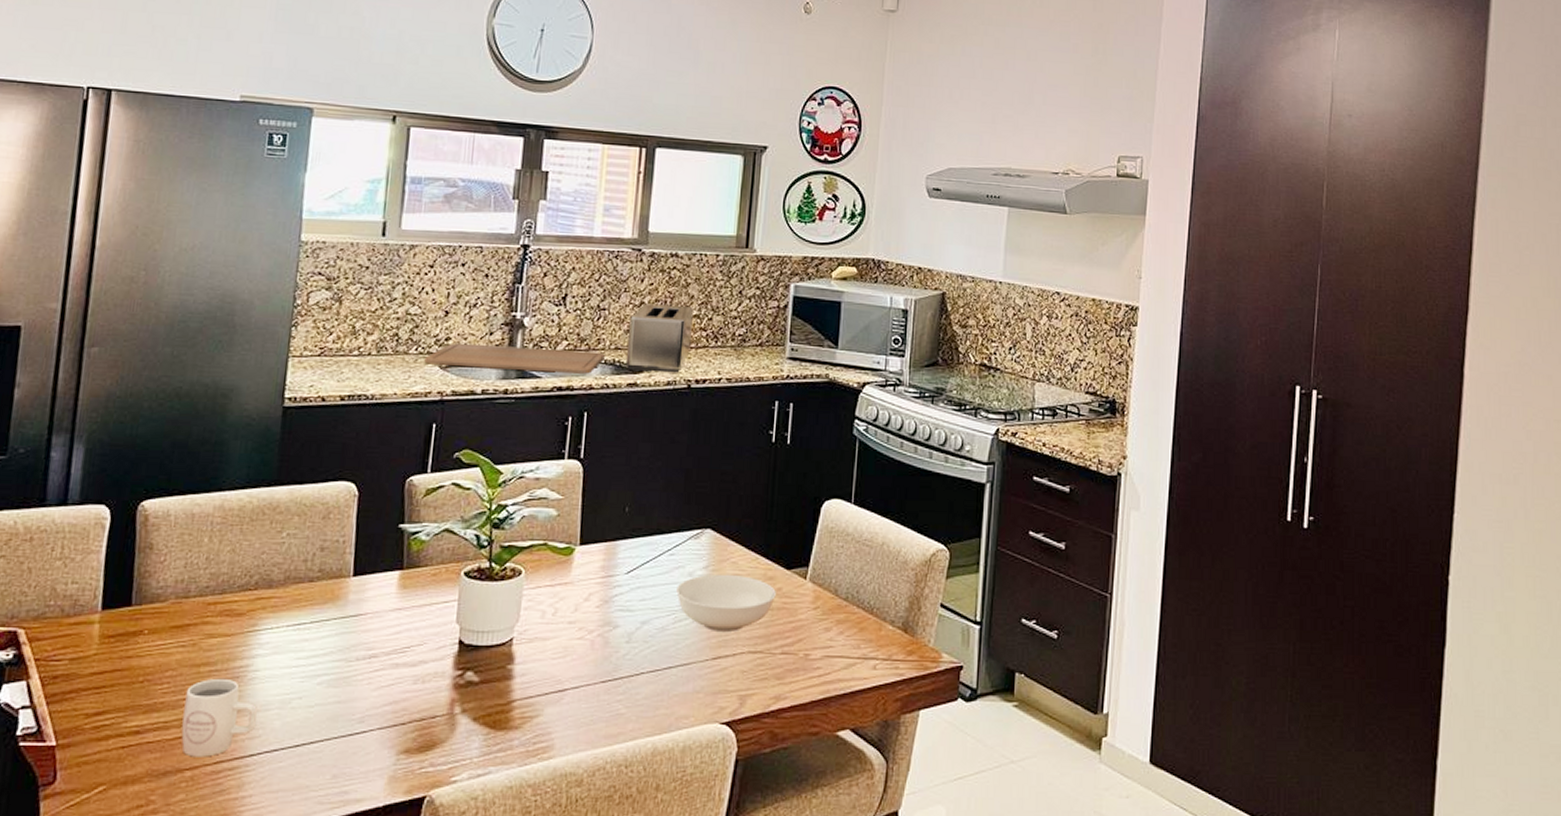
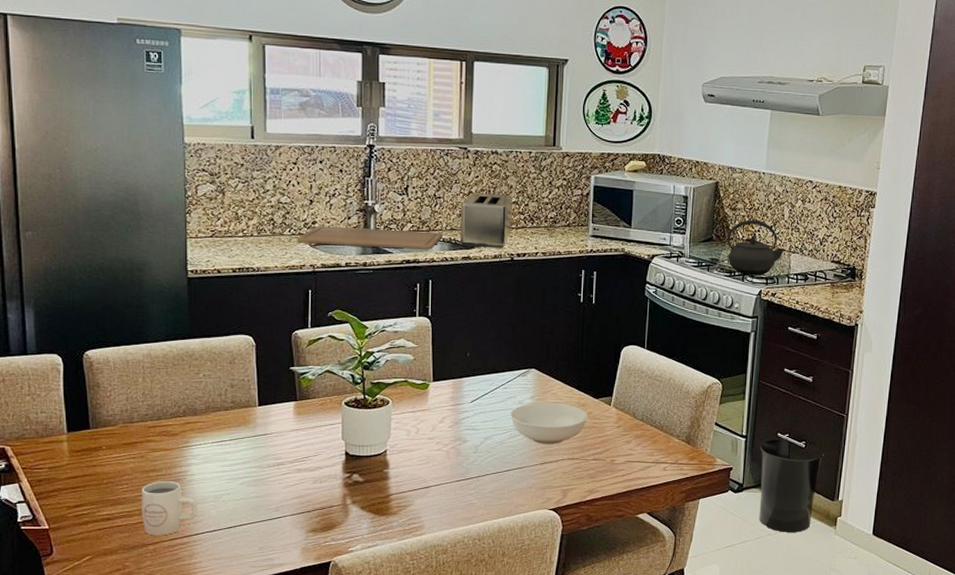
kettle: none [956,339,1028,410] -> present [727,220,785,276]
waste bin: none [998,625,1082,759] -> present [759,438,824,532]

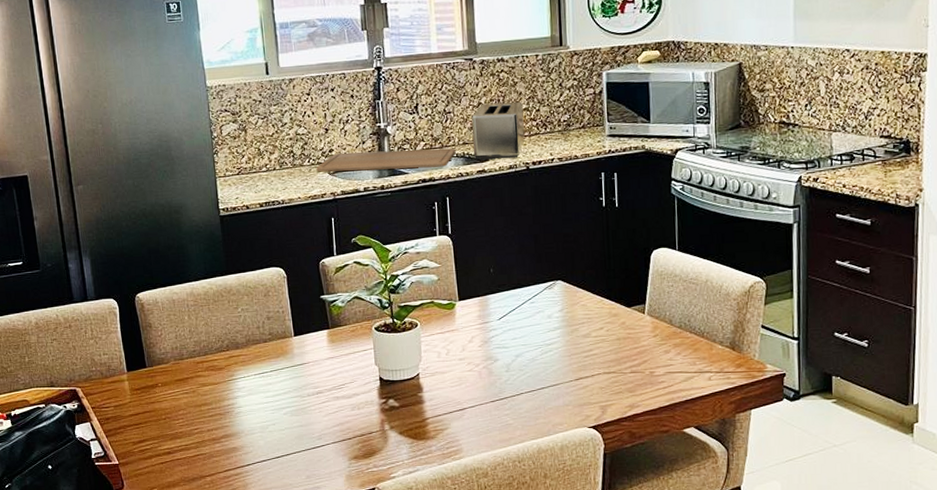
mug: present [140,480,198,536] -> none [195,413,248,468]
bowl: present [510,402,588,444] -> none [540,314,621,359]
kettle: present [727,220,785,276] -> none [757,99,825,161]
waste bin: present [759,438,824,532] -> none [815,338,891,443]

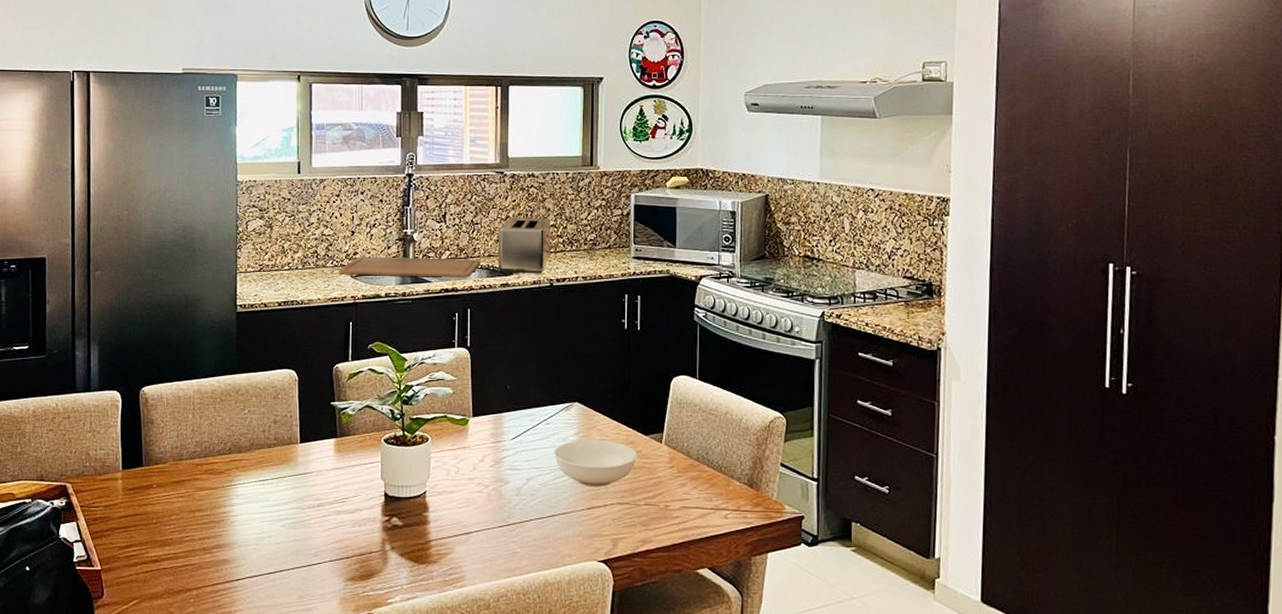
bowl: none [540,314,621,359] -> present [554,439,637,487]

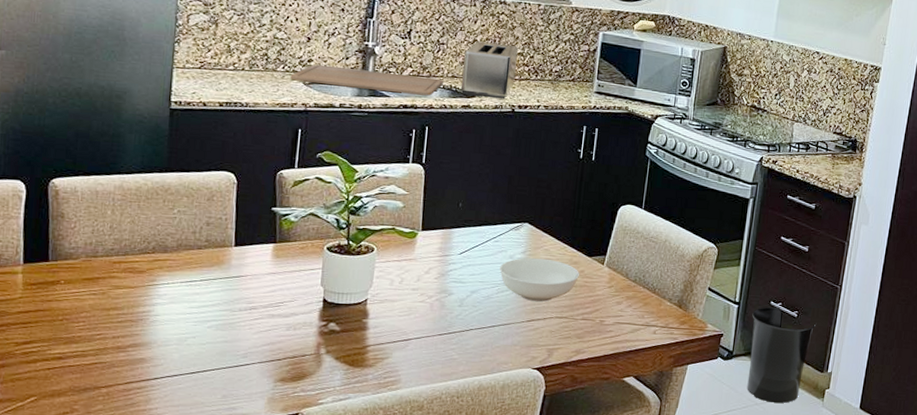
waste bin: none [835,482,912,596] -> present [747,306,815,403]

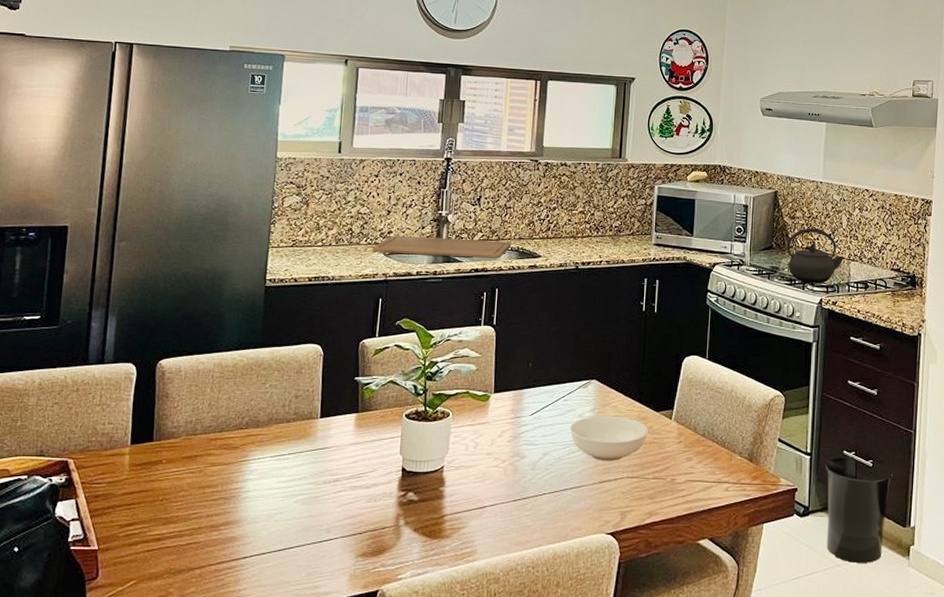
toaster: present [460,41,518,99] -> none [527,203,579,257]
kettle: none [731,86,789,143] -> present [787,228,844,284]

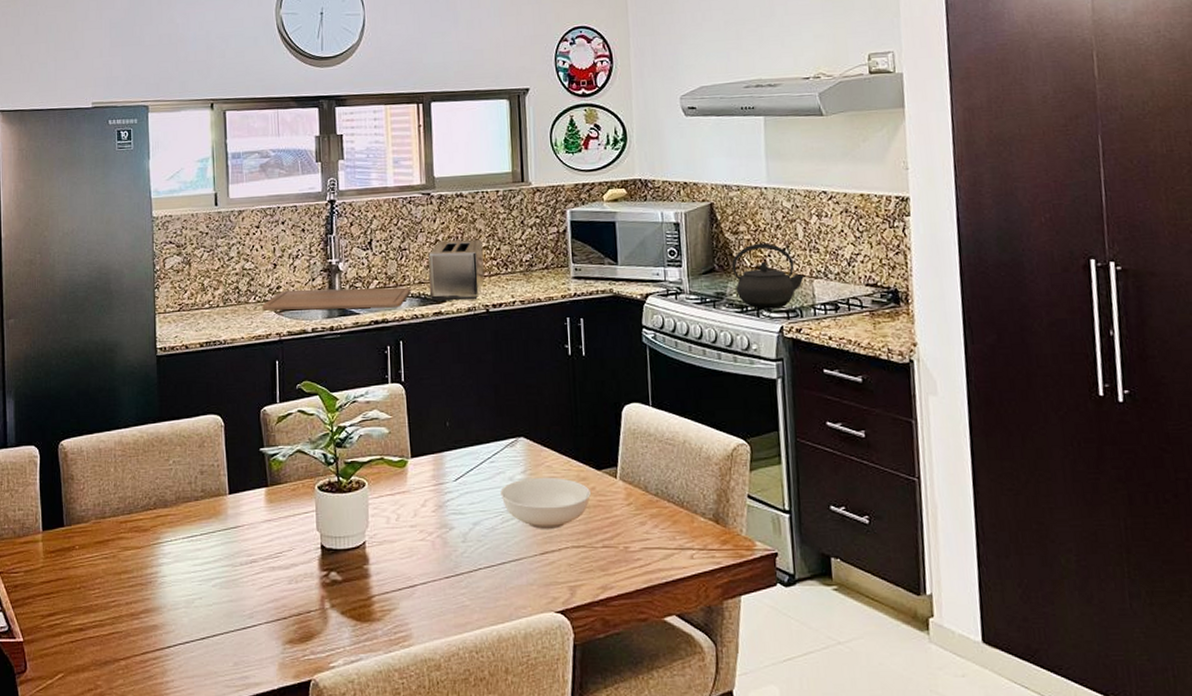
toaster: none [527,203,579,257] -> present [428,239,485,302]
waste bin: present [825,456,892,563] -> none [809,512,896,640]

